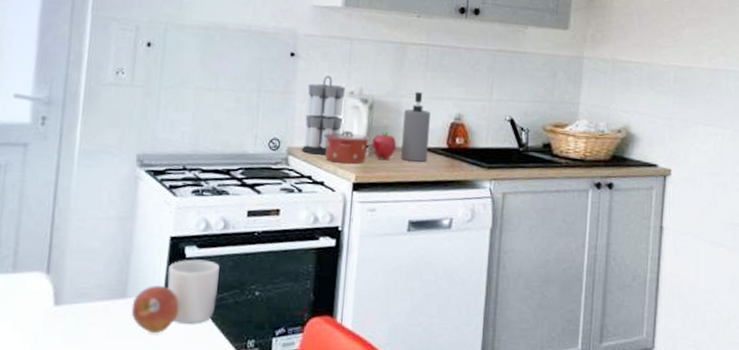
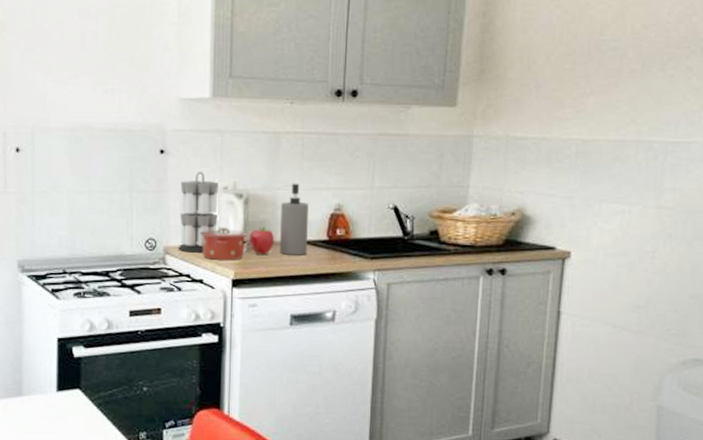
fruit: present [131,286,180,334] -> none [28,384,72,428]
mug: present [167,259,220,324] -> none [59,358,108,418]

